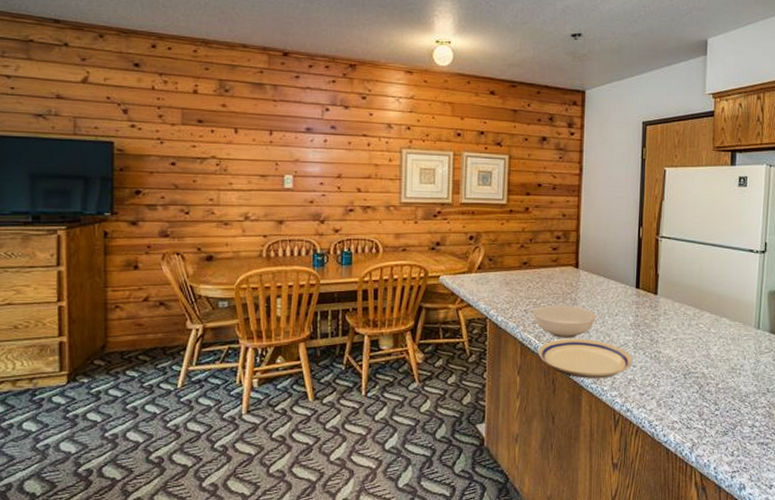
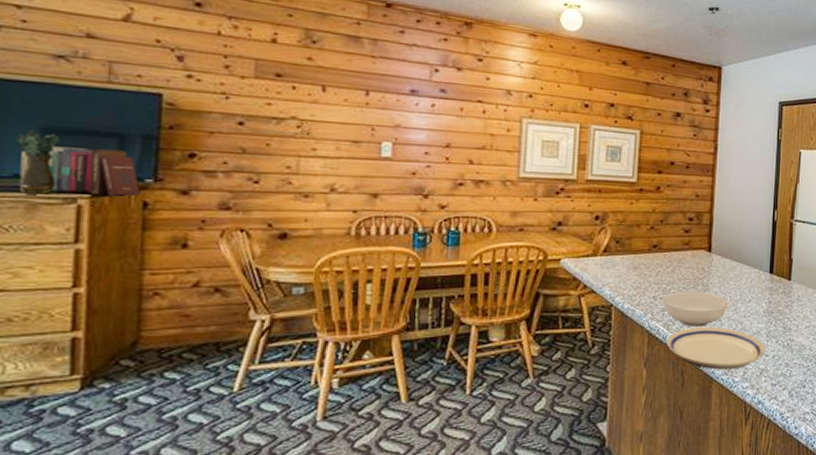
vase: none [11,176,43,229] -> present [14,130,60,196]
books: none [16,187,102,229] -> present [19,145,141,197]

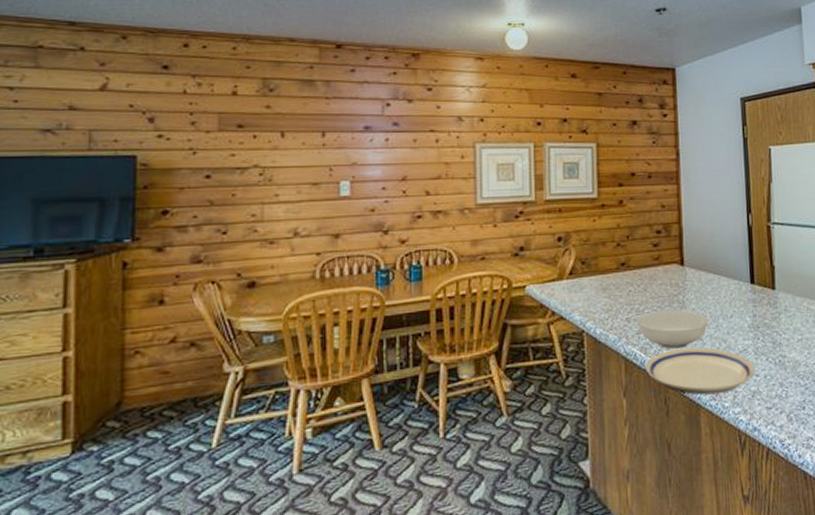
vase: present [14,130,60,196] -> none [9,202,49,265]
books: present [19,145,141,197] -> none [14,213,120,264]

